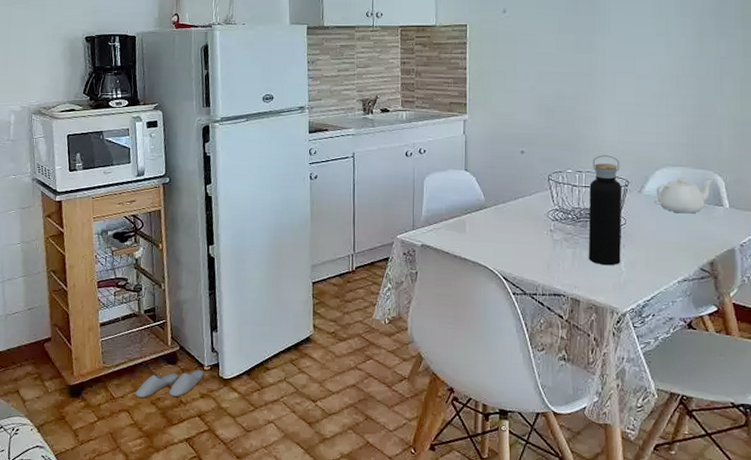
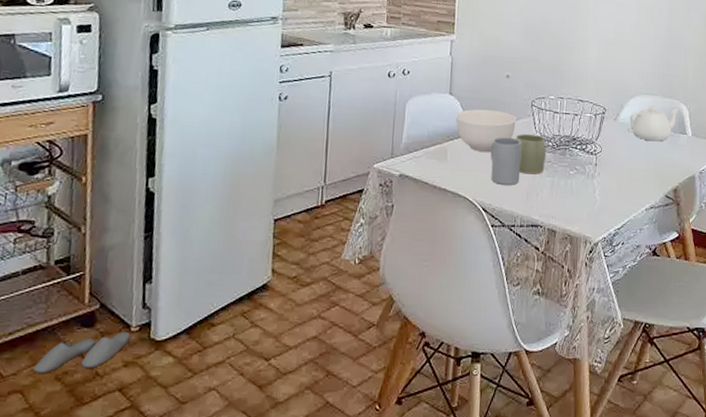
bowl: none [471,184,533,224] -> present [455,109,516,152]
cup: none [509,210,540,256] -> present [491,137,521,185]
mug: none [533,207,565,246] -> present [515,134,546,175]
water bottle: present [588,155,622,266] -> none [565,82,600,194]

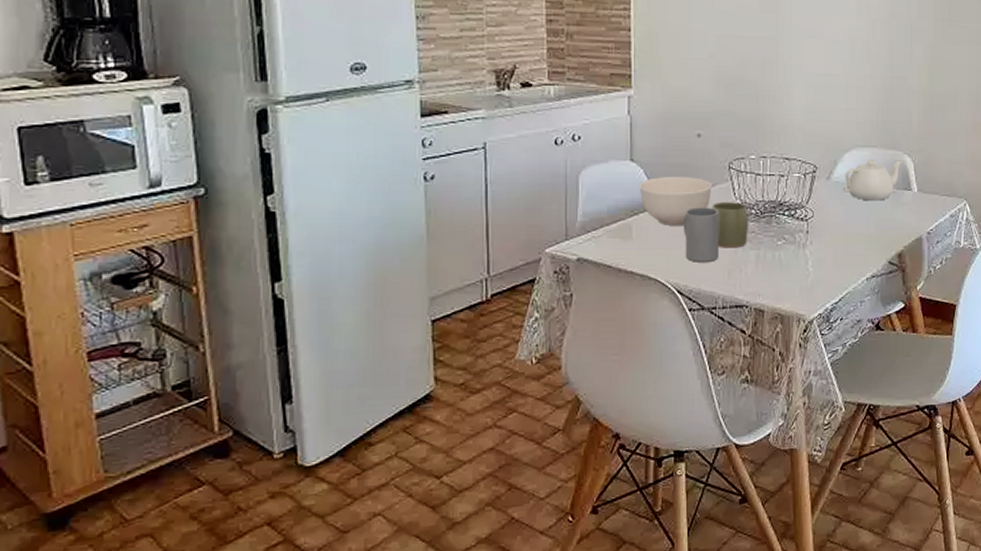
slippers: present [33,331,131,374] -> none [163,459,274,514]

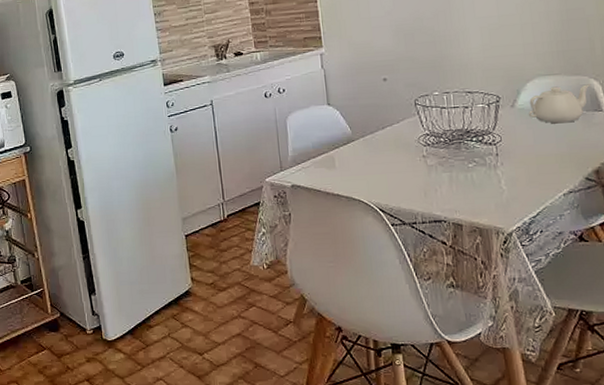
bowl: present [639,176,712,225] -> none [337,114,401,156]
cup: present [684,207,720,262] -> none [379,138,414,185]
mug: present [711,202,748,248] -> none [402,132,440,172]

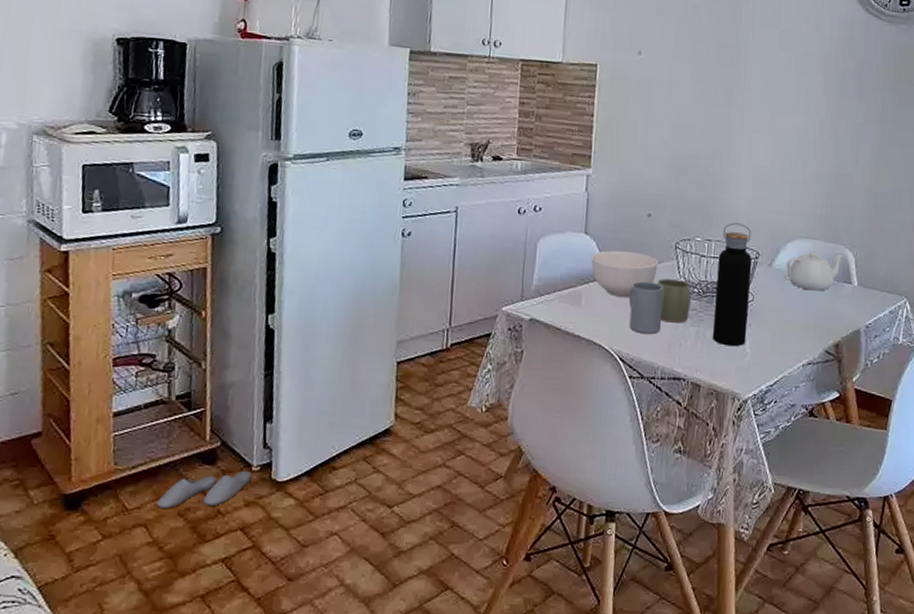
slippers: none [22,334,88,369] -> present [157,470,252,510]
bowl: none [337,114,401,156] -> present [590,250,658,297]
cup: none [379,138,414,185] -> present [629,281,663,334]
mug: none [402,132,440,172] -> present [656,279,691,323]
water bottle: none [459,72,501,186] -> present [712,222,753,347]

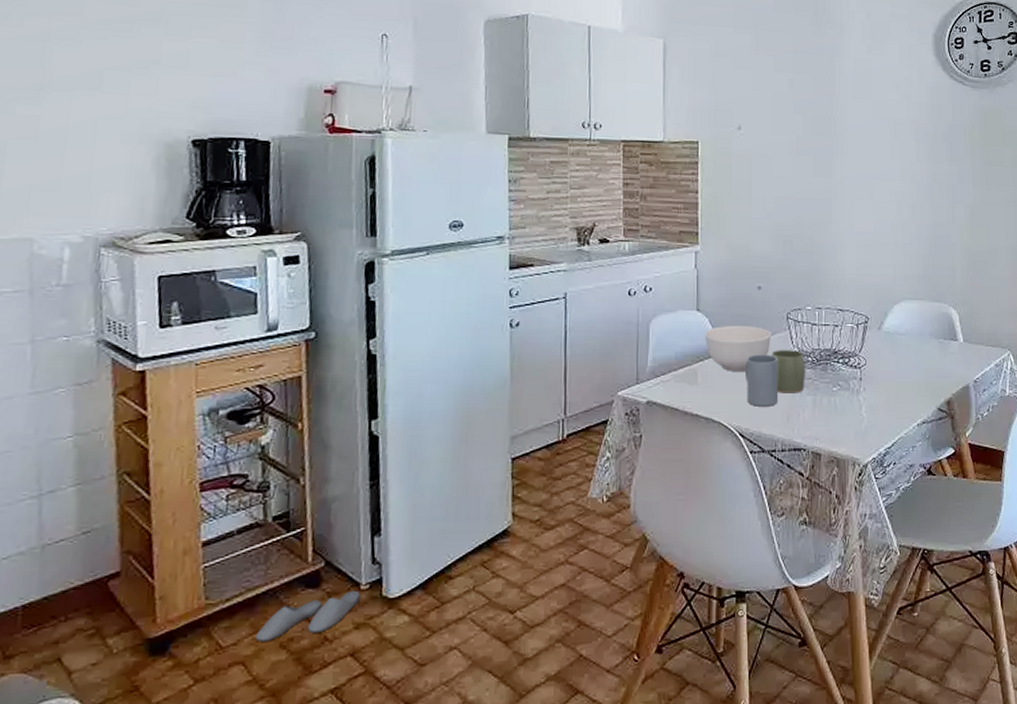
water bottle: present [712,222,753,347] -> none [829,289,863,412]
teapot: present [783,251,846,291] -> none [892,312,950,350]

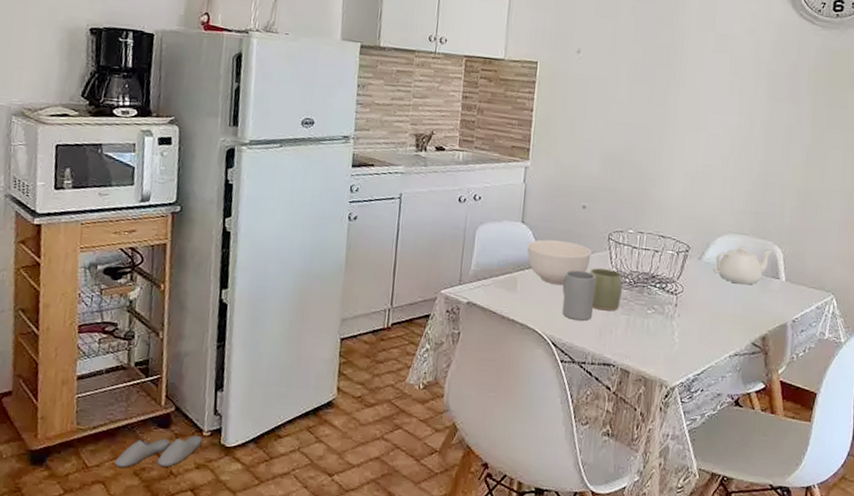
teapot: none [892,312,950,350] -> present [712,246,774,285]

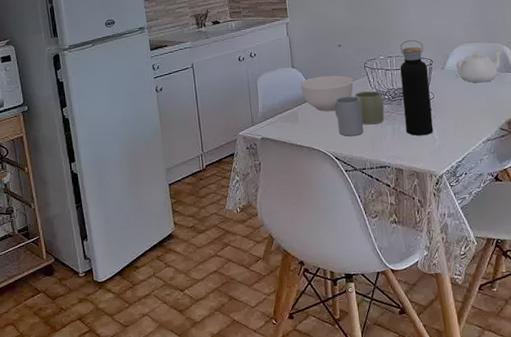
slippers: present [114,435,203,468] -> none [18,277,80,311]
water bottle: none [642,216,683,336] -> present [400,40,434,136]

